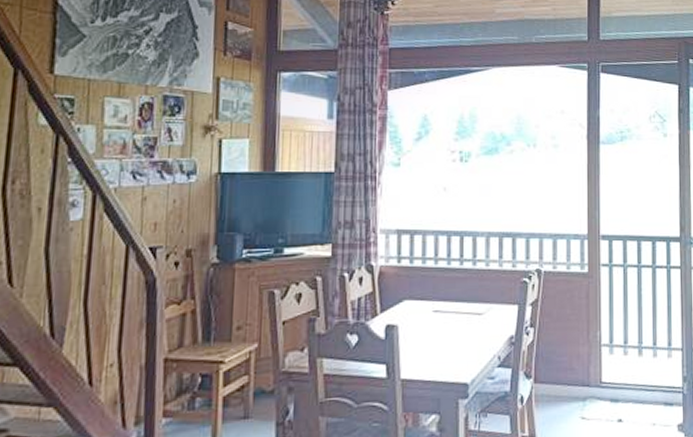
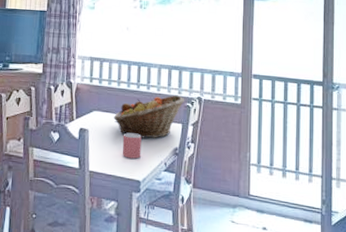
fruit basket: none [431,269,521,329] -> present [113,95,185,139]
mug: none [443,323,468,357] -> present [122,133,142,159]

